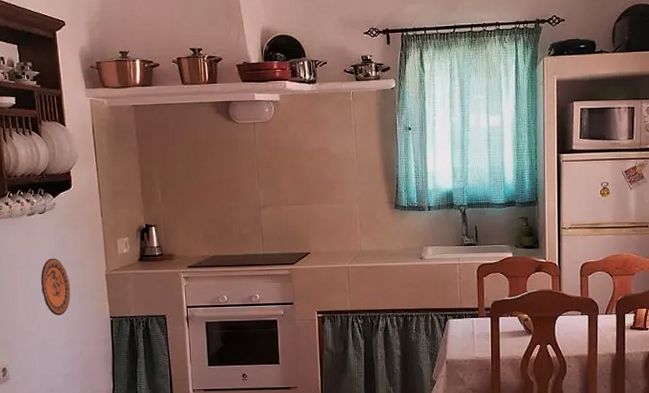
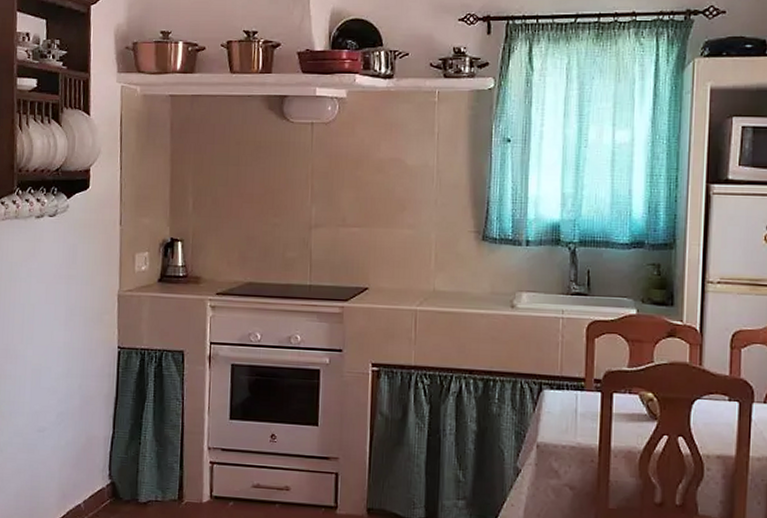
decorative plate: present [41,258,71,316] -> none [42,270,76,340]

